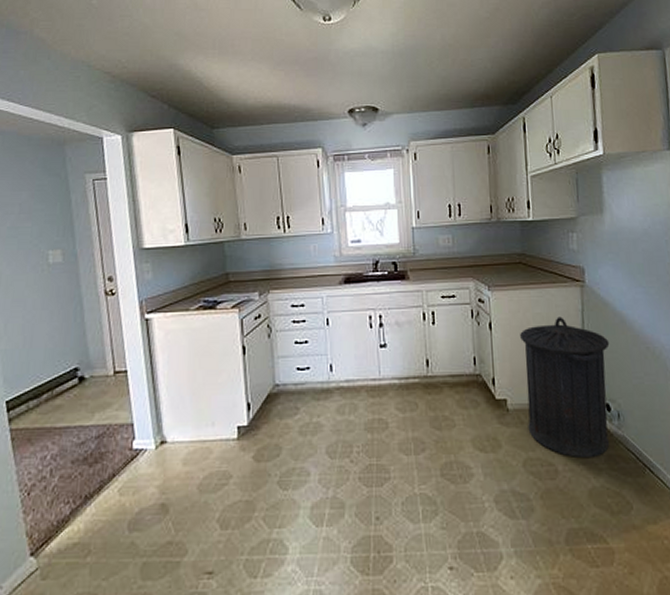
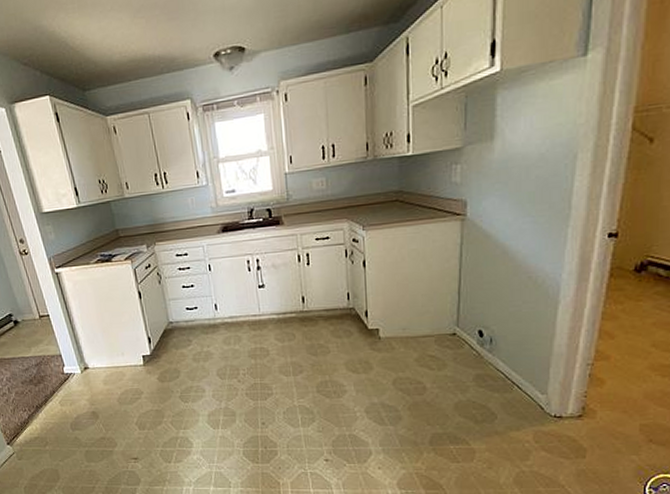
trash can: present [520,316,610,457] -> none [394,251,488,377]

